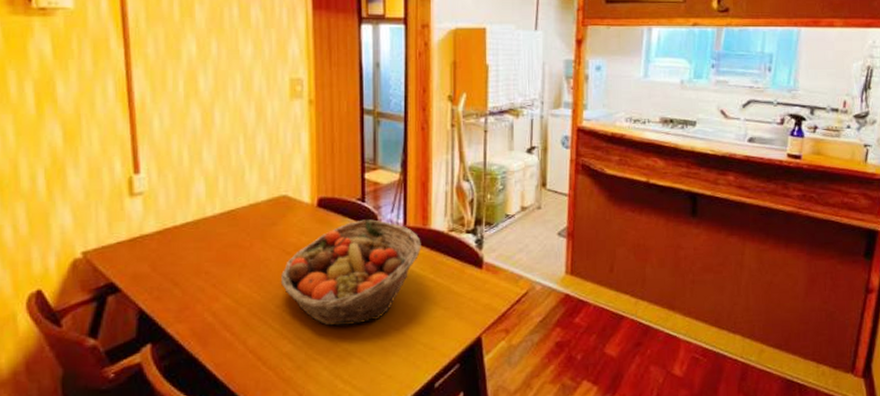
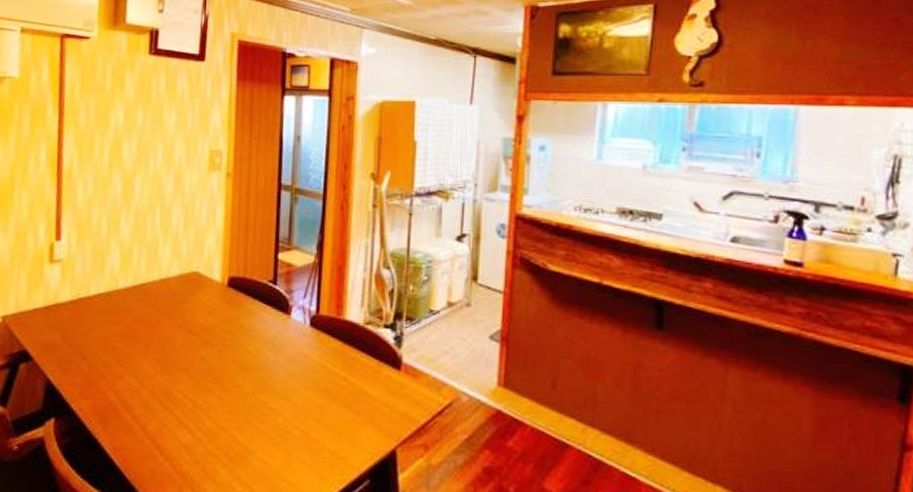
fruit basket: present [280,219,421,326] -> none [184,304,334,421]

